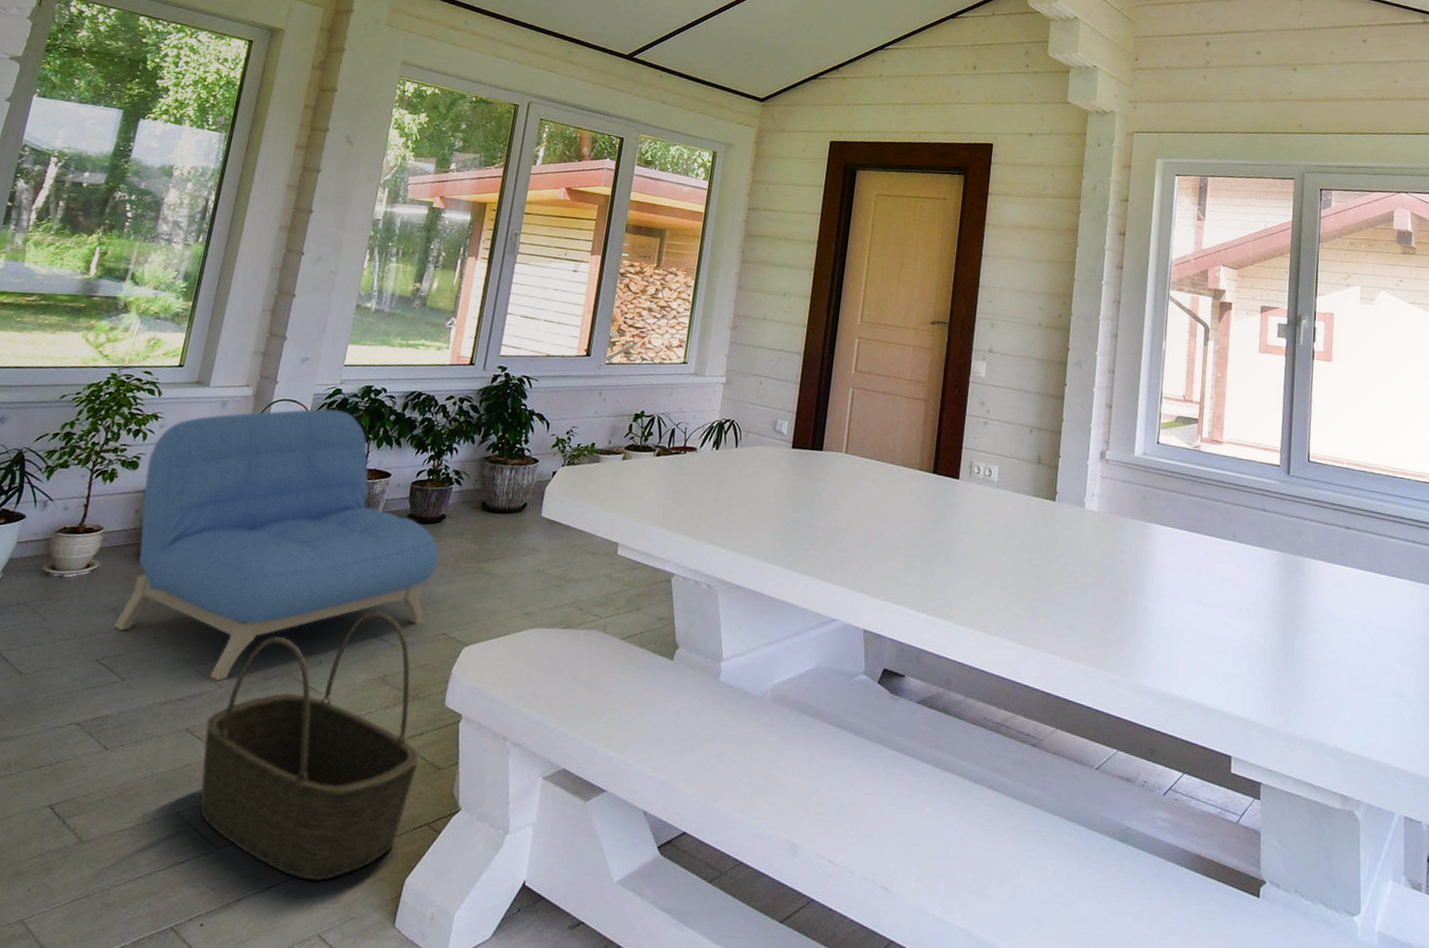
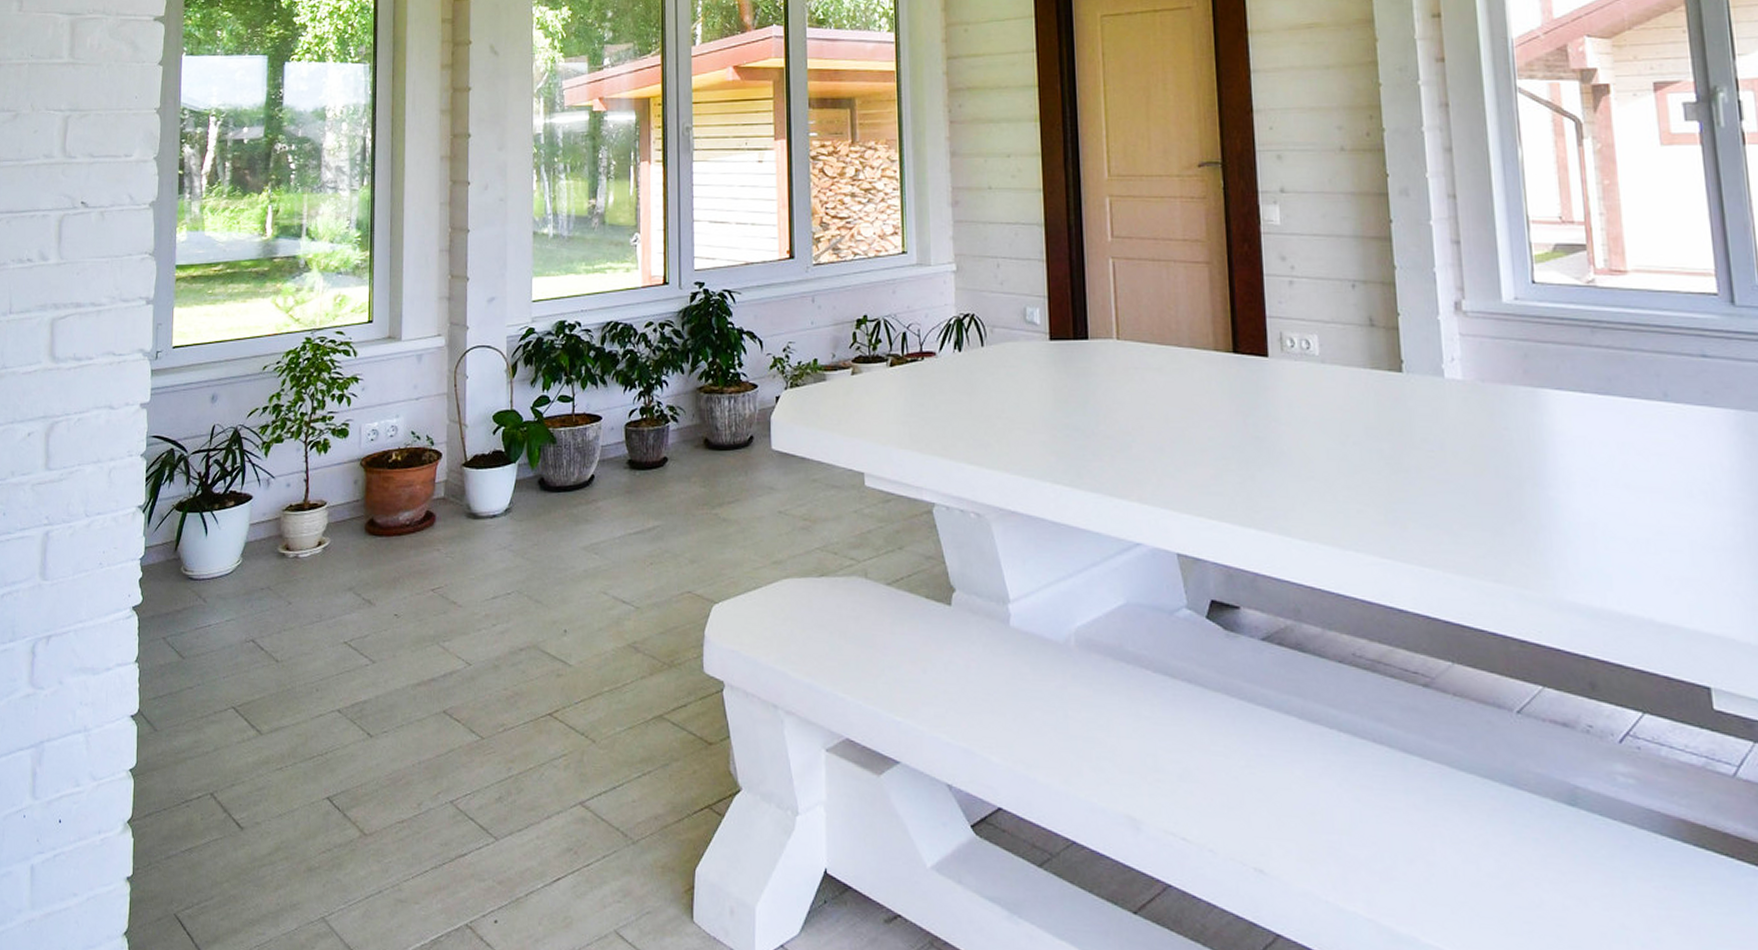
armchair: present [114,408,439,681] -> none [355,350,670,658]
basket: present [199,611,419,881] -> none [461,571,688,873]

